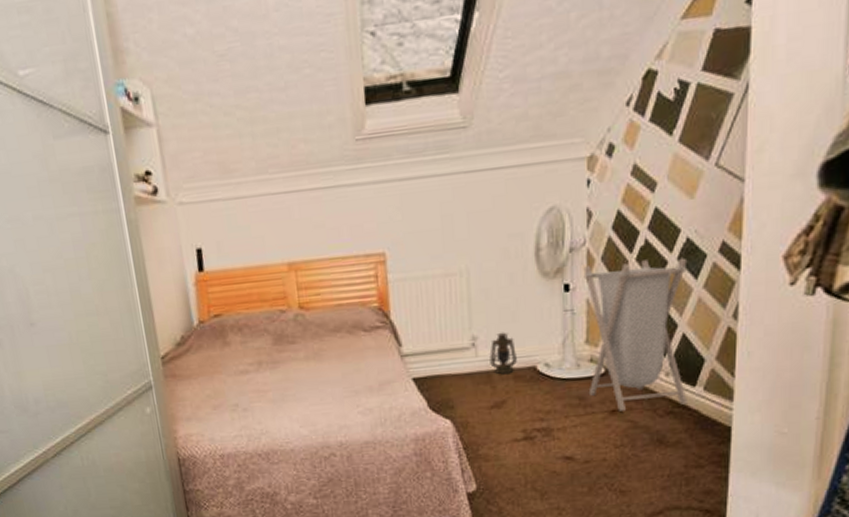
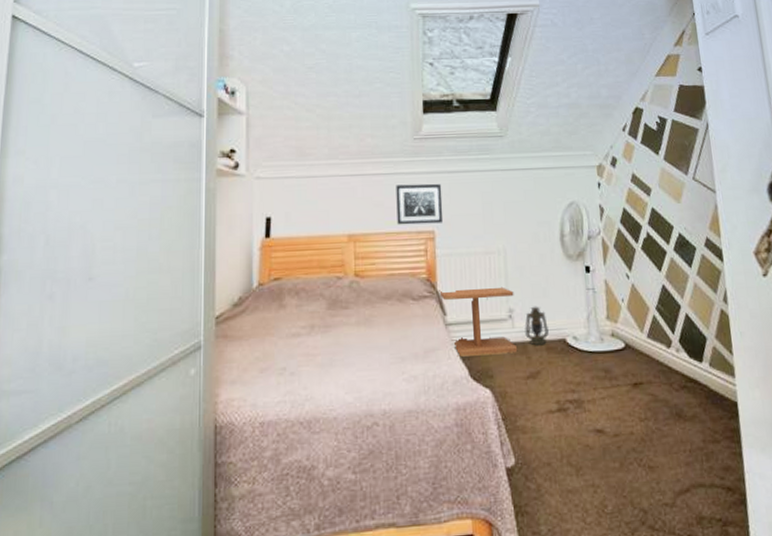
wall art: none [337,195,395,249] -> present [396,183,444,225]
side table: none [391,312,482,389] -> present [438,286,518,357]
laundry hamper: present [583,257,688,411] -> none [600,249,697,385]

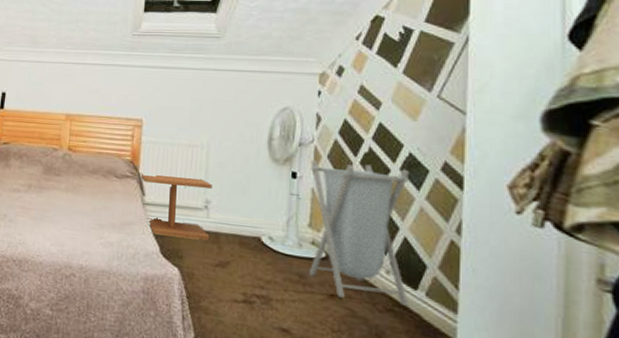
wall art: present [396,183,444,225] -> none [109,75,154,113]
lantern: present [524,306,549,346] -> none [219,201,244,239]
laundry hamper: none [600,249,697,385] -> present [308,160,410,306]

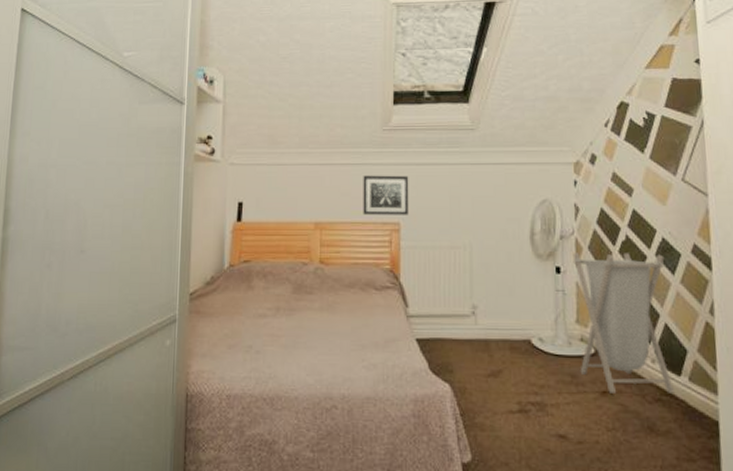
wall art: none [109,75,154,113] -> present [363,175,409,215]
side table: present [139,173,213,241] -> none [401,282,480,350]

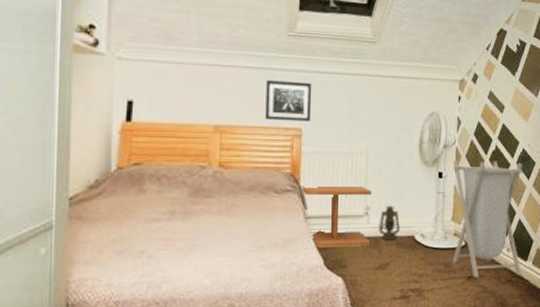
side table: none [401,282,480,350] -> present [300,185,372,248]
lantern: none [488,304,513,345] -> present [379,205,400,241]

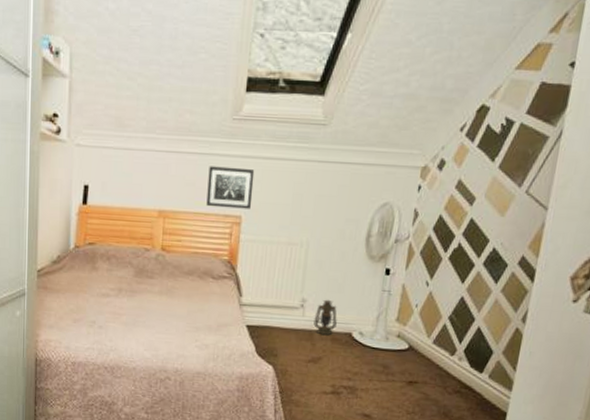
side table: present [300,185,372,248] -> none [237,273,310,339]
laundry hamper: present [452,160,523,278] -> none [392,257,491,387]

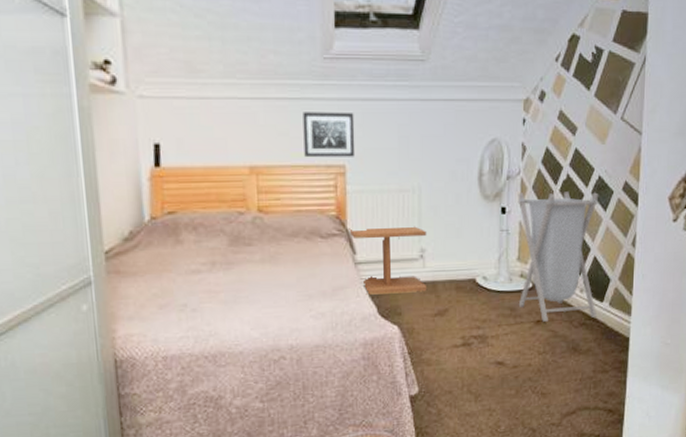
side table: none [237,273,310,339] -> present [348,226,428,295]
lantern: present [313,299,337,336] -> none [435,246,459,285]
laundry hamper: none [392,257,491,387] -> present [517,192,599,322]

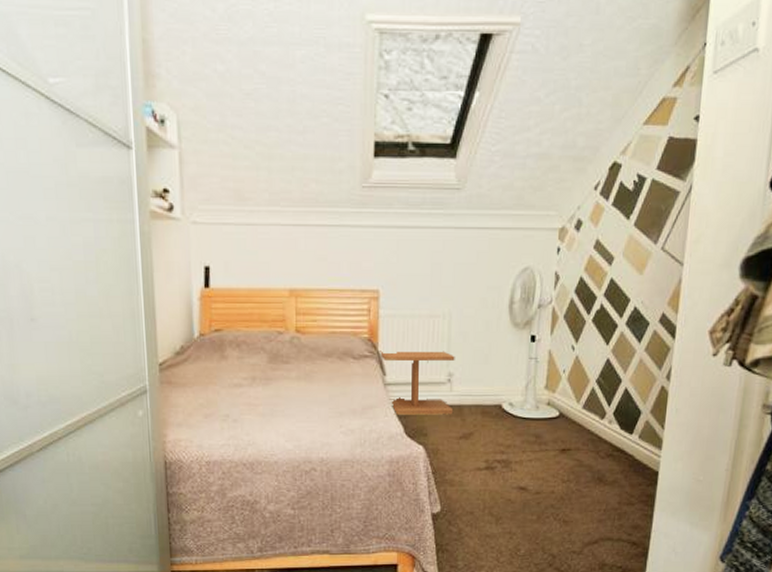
wall art: present [303,112,356,158] -> none [340,238,389,282]
laundry hamper: present [517,192,599,322] -> none [544,322,634,451]

